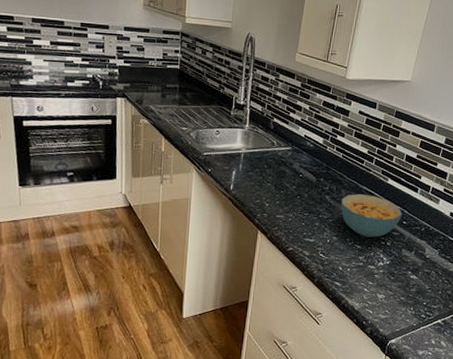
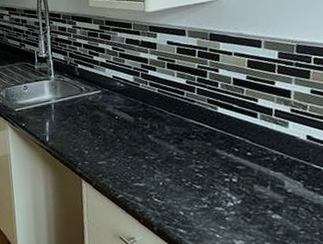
cereal bowl: present [340,193,403,237] -> none [166,127,245,175]

